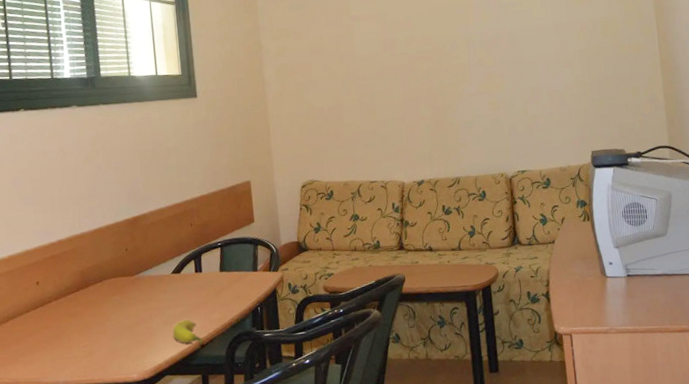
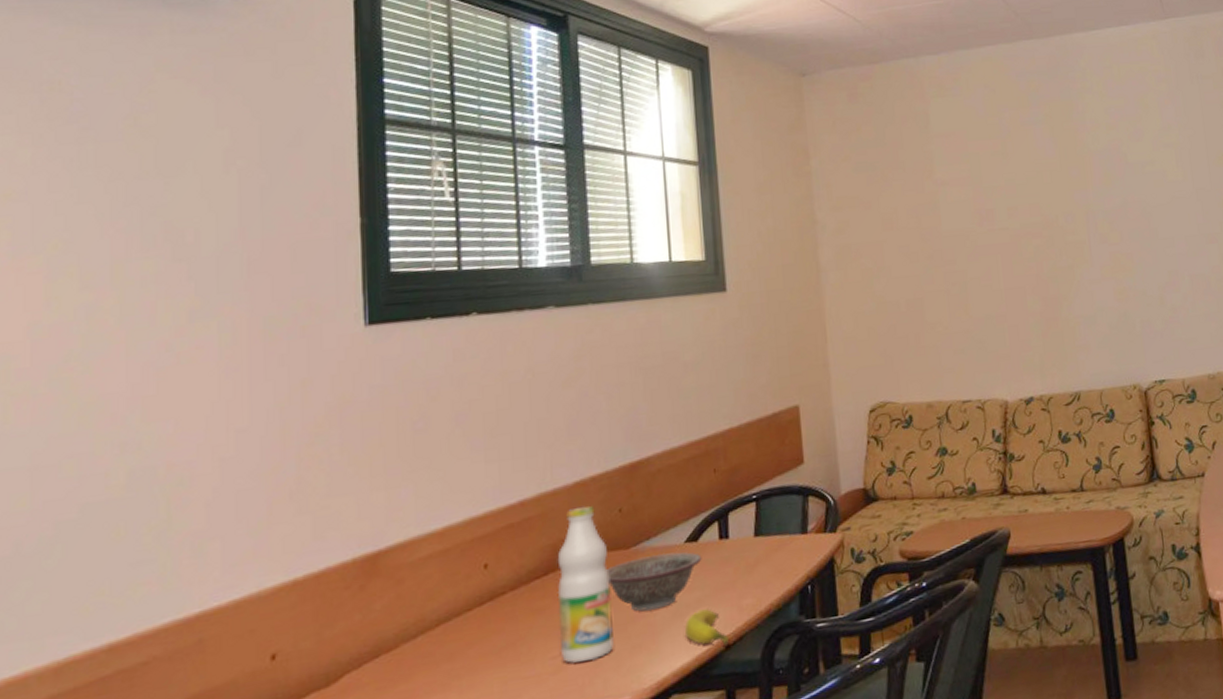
bottle: none [85,245,125,351] -> present [557,506,614,663]
decorative bowl: none [118,280,184,319] -> present [606,552,702,612]

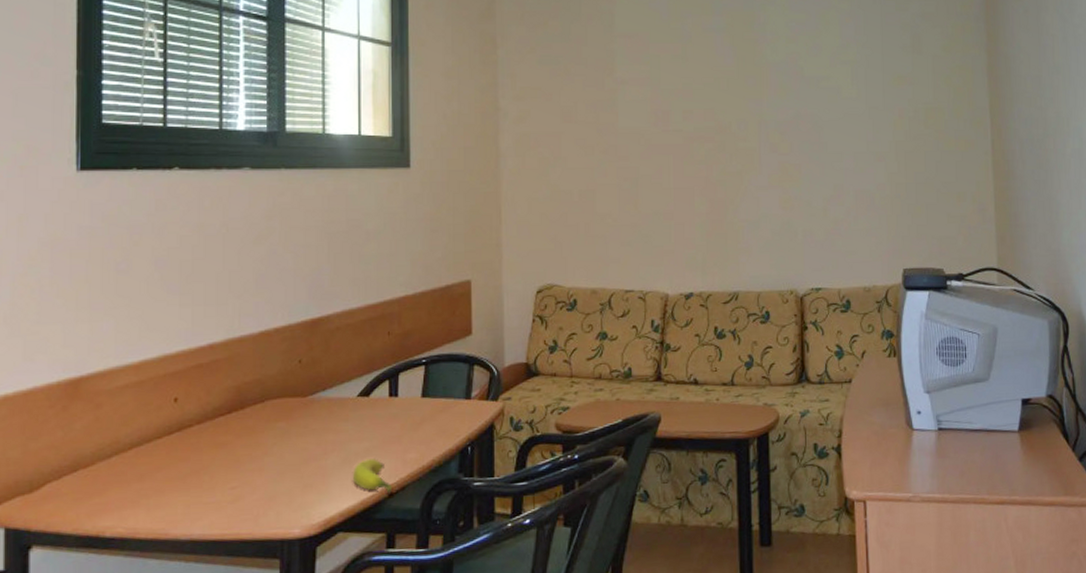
bottle: present [557,506,614,663] -> none [238,354,287,495]
decorative bowl: present [606,552,702,612] -> none [284,404,372,455]

